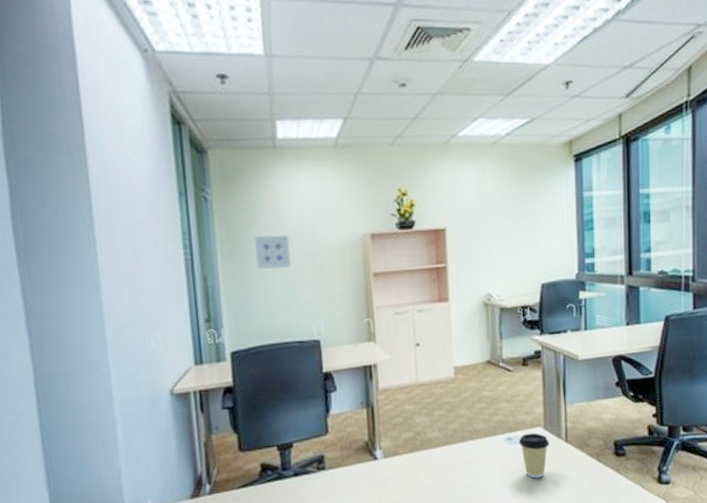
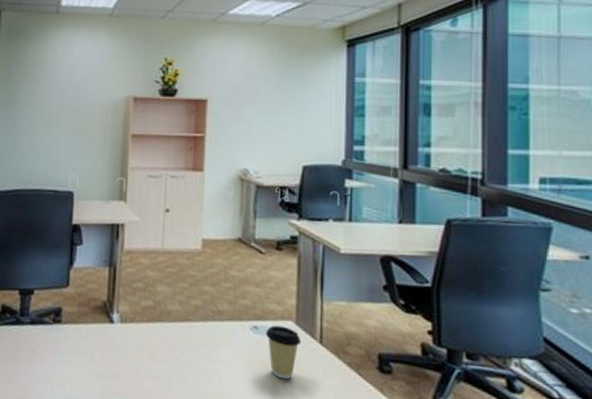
wall art: present [254,235,292,269] -> none [27,89,59,120]

